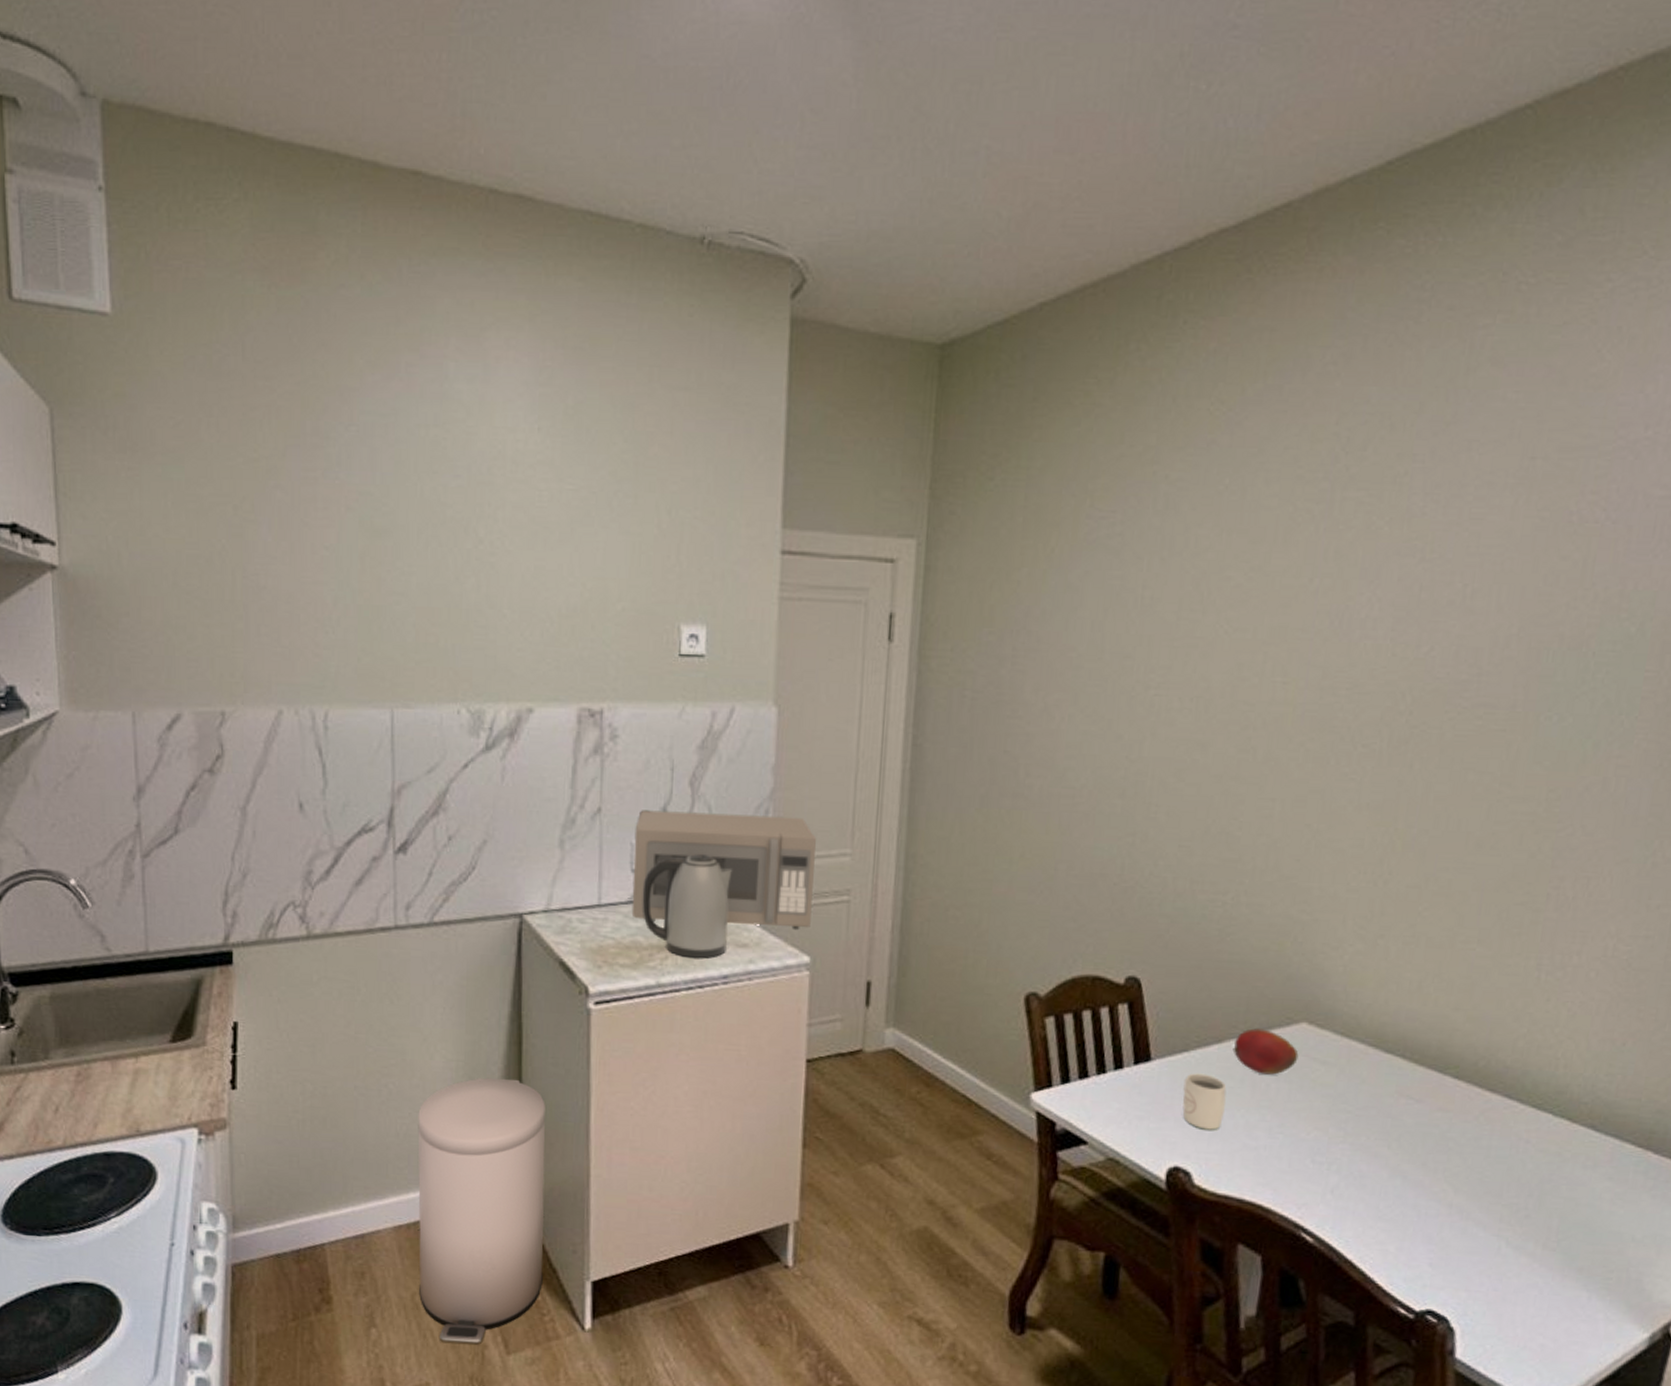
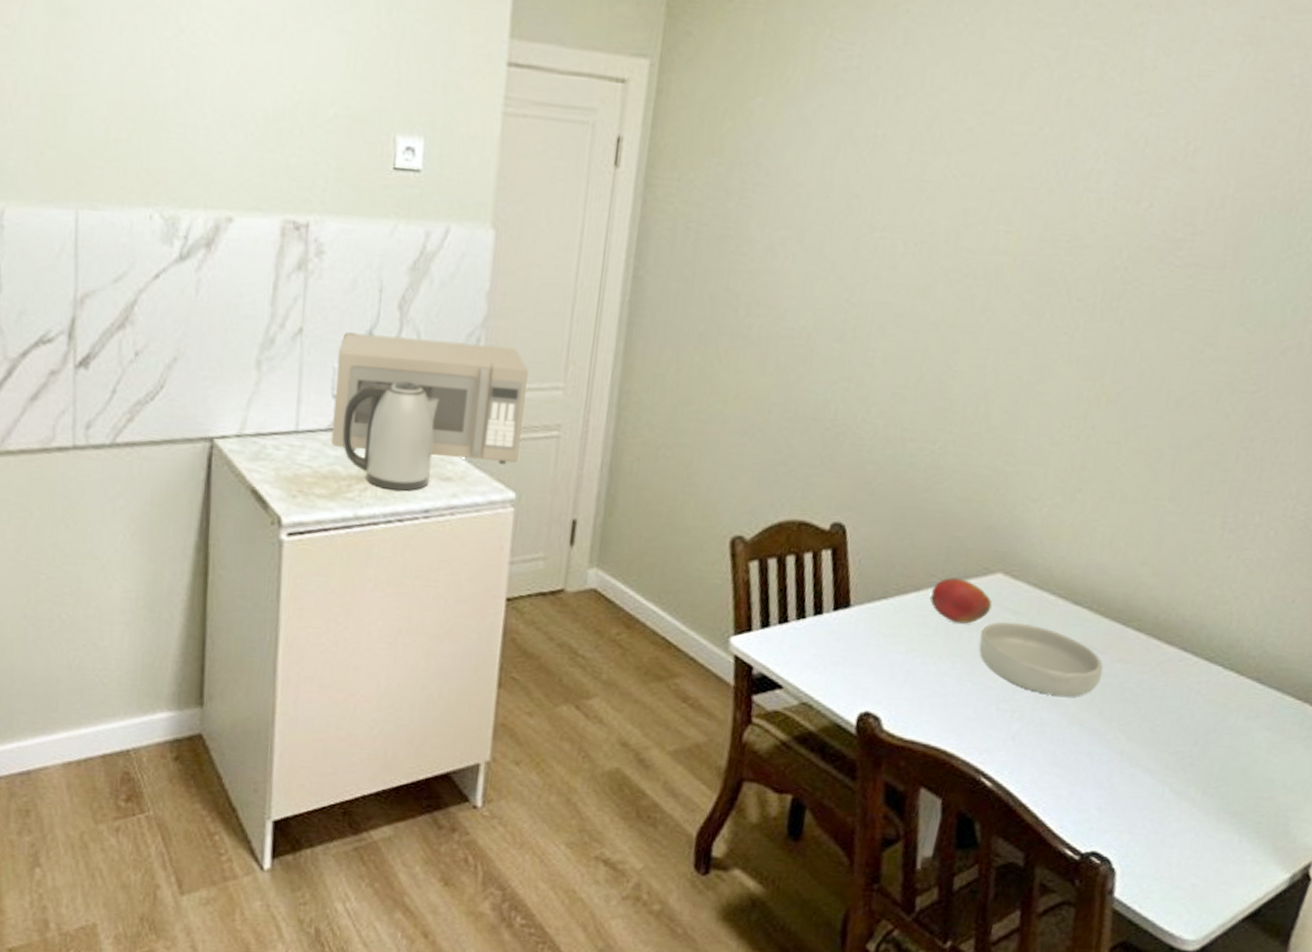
pedal bin: present [418,1077,545,1345] -> none [88,609,231,885]
mug: present [1182,1073,1227,1130] -> none [877,620,921,677]
bowl: none [1288,1072,1423,1148] -> present [979,622,1104,697]

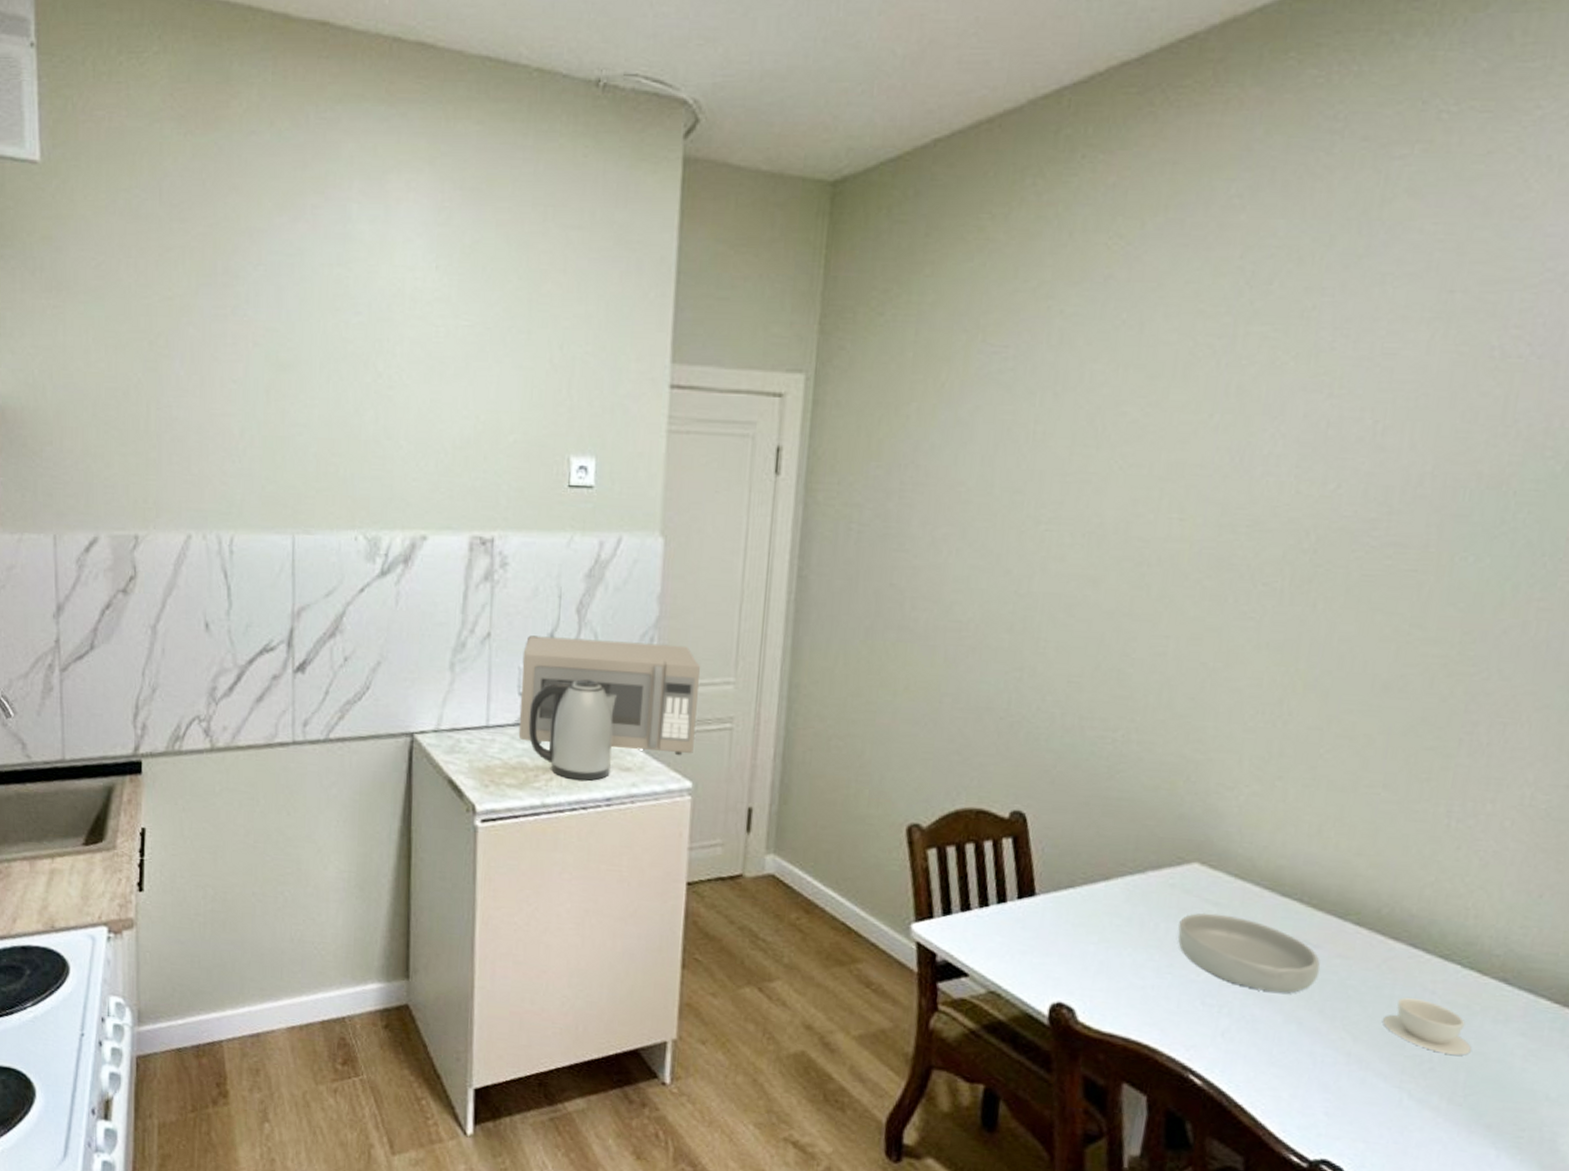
fruit: present [929,577,992,624] -> none [1120,867,1190,915]
teacup: none [1153,698,1226,750] -> present [1383,997,1471,1056]

